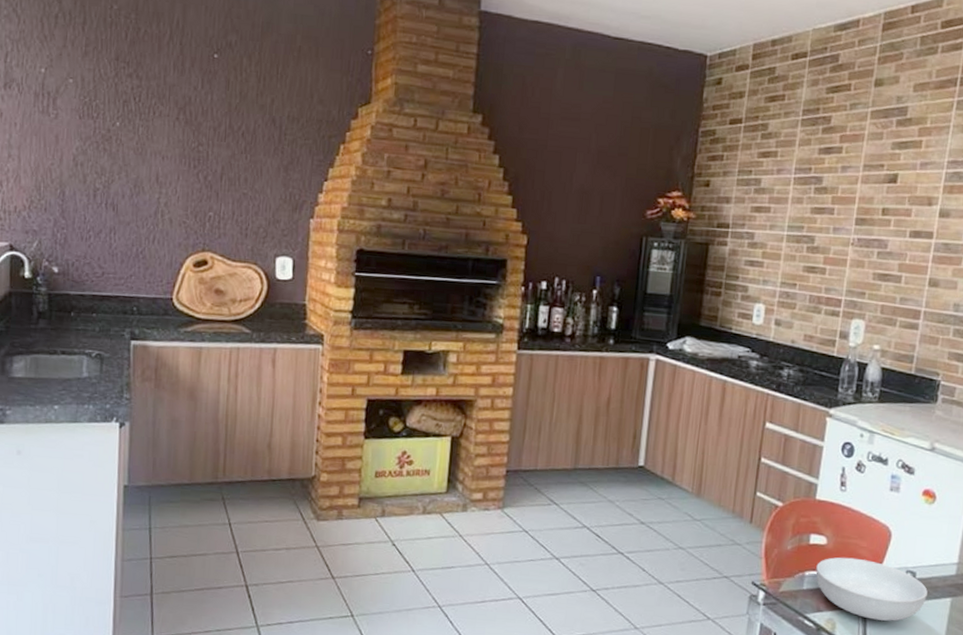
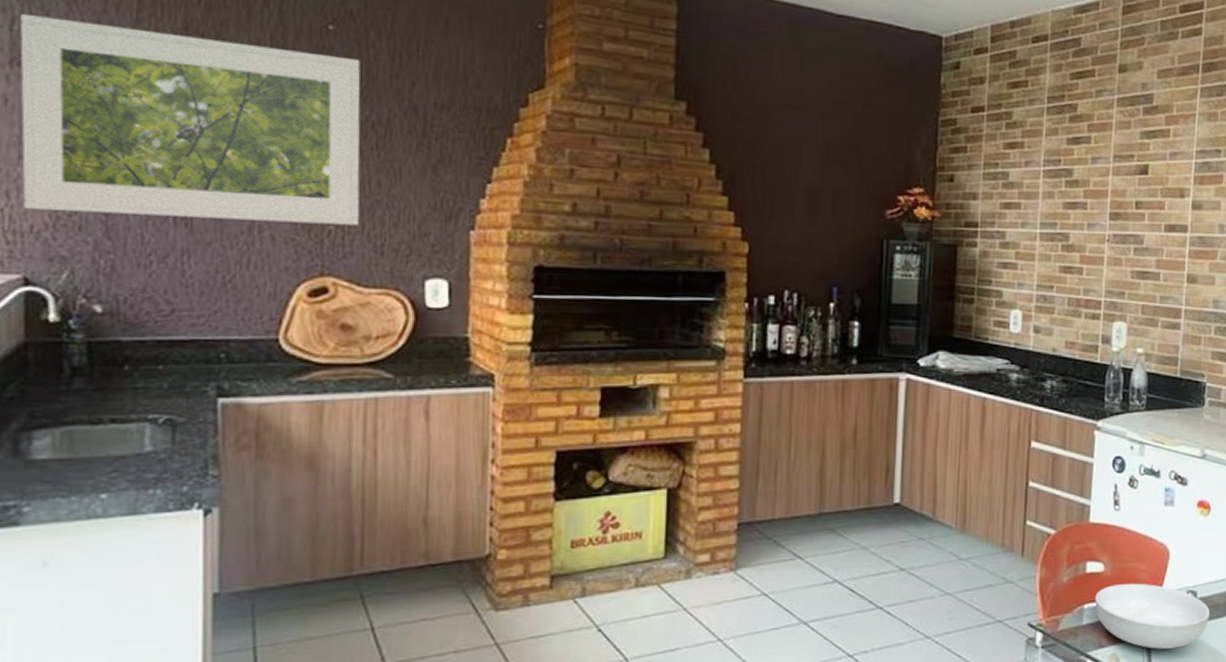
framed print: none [10,50,236,213] -> present [20,14,361,226]

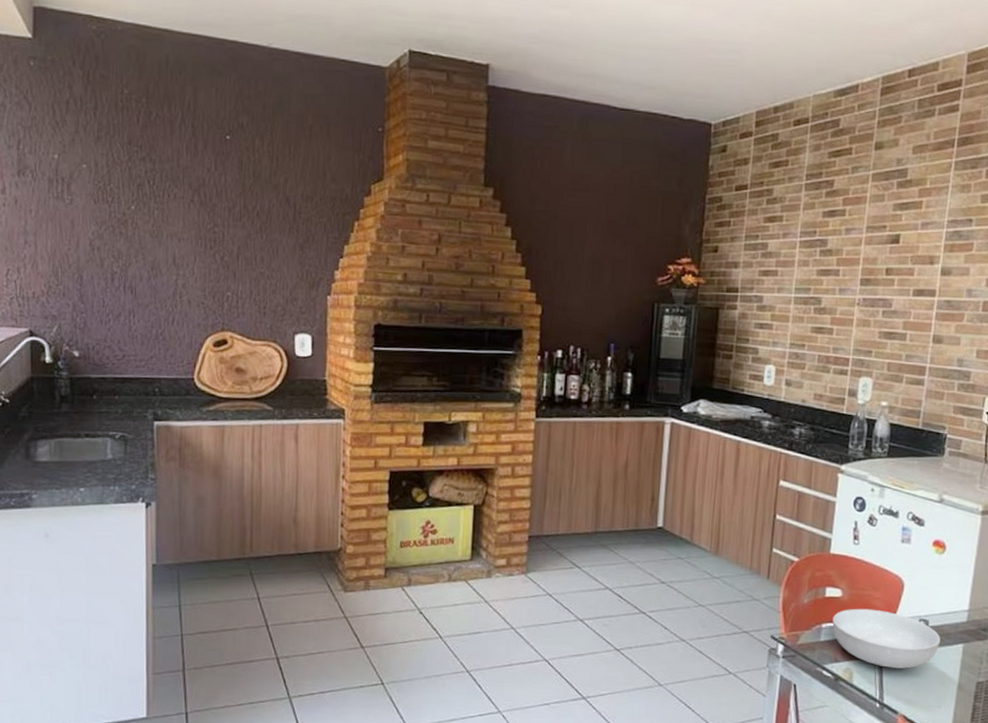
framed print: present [20,14,361,226] -> none [24,137,249,292]

